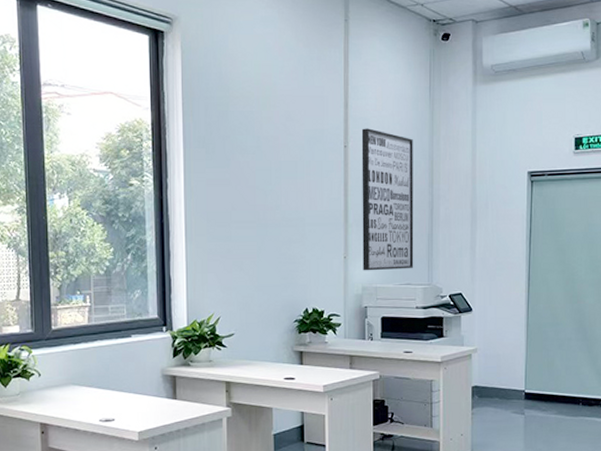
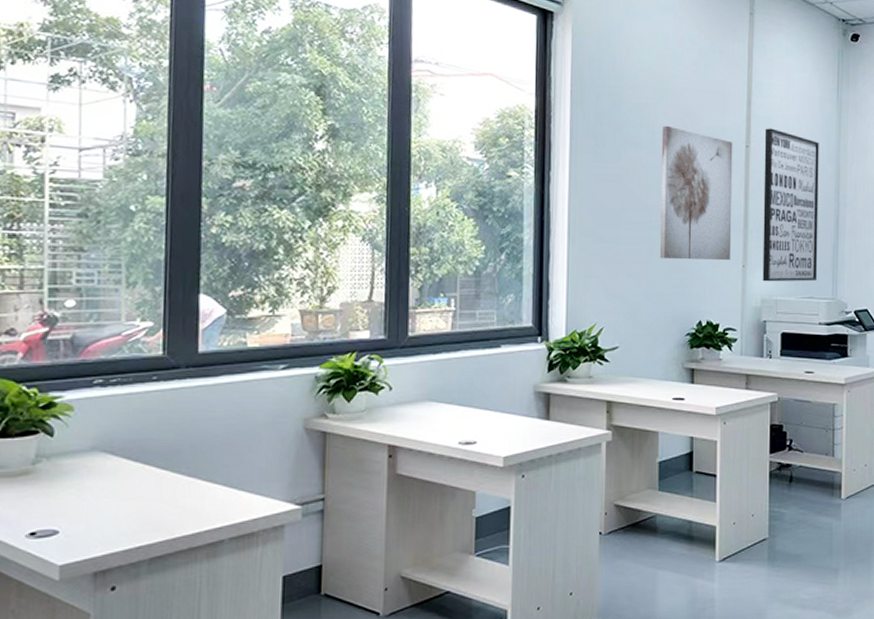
wall art: none [266,131,334,254] -> present [659,125,733,261]

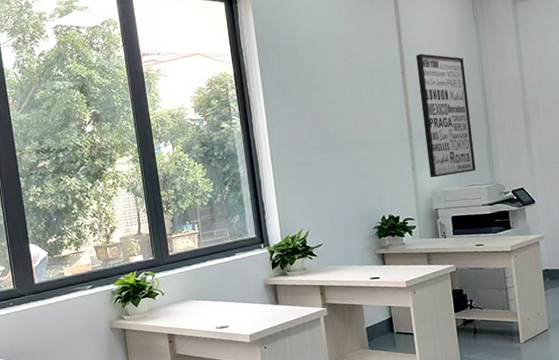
wall art: present [659,125,733,261] -> none [332,67,402,173]

